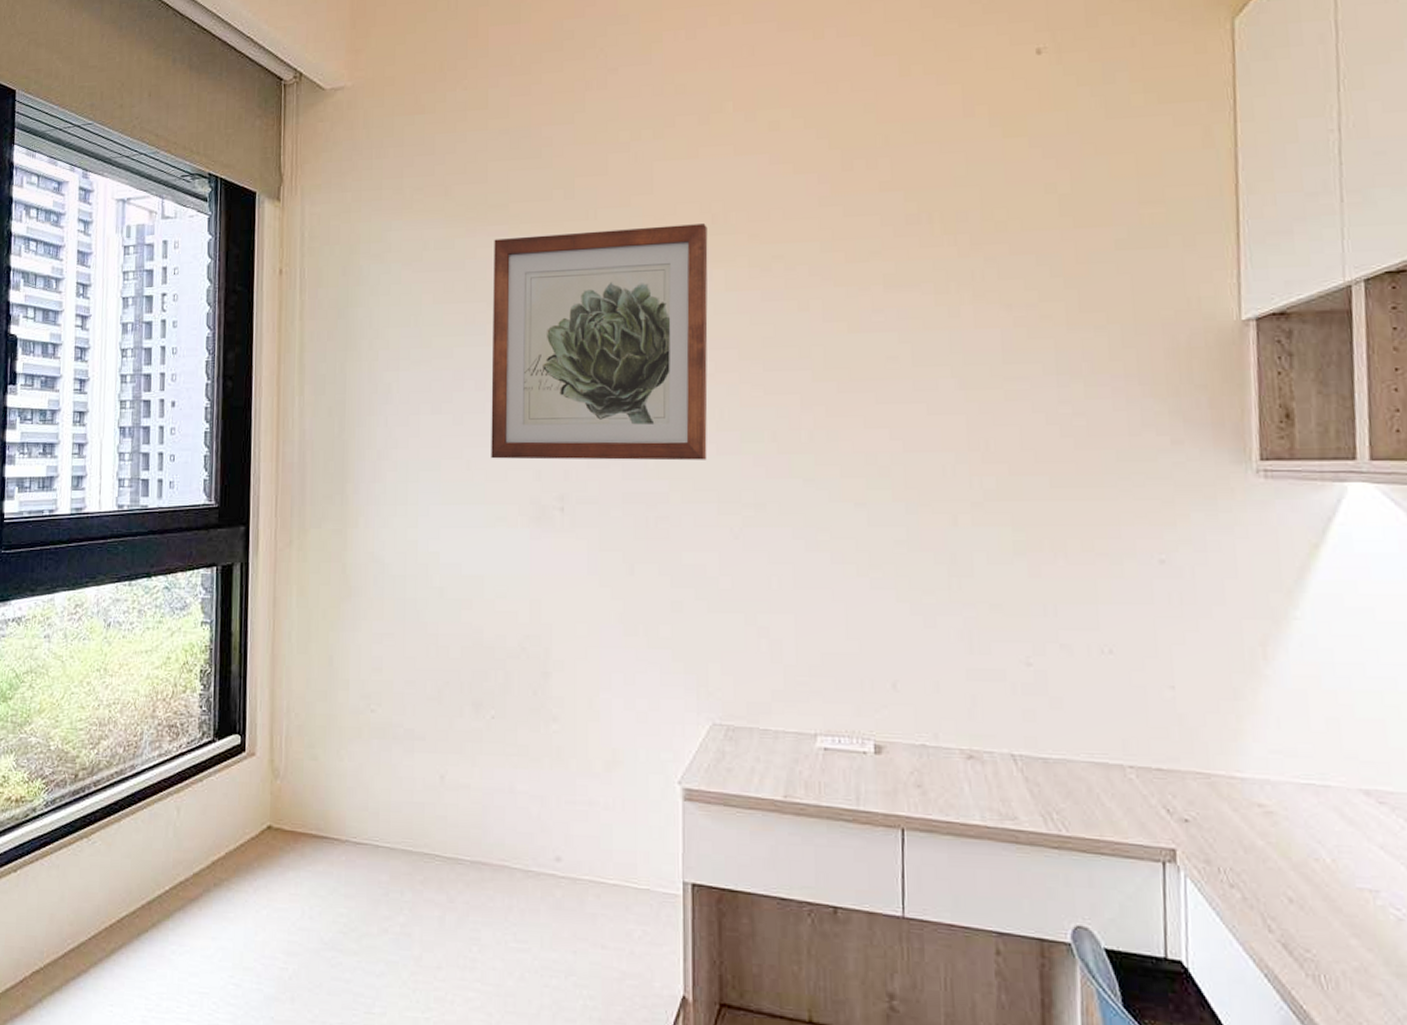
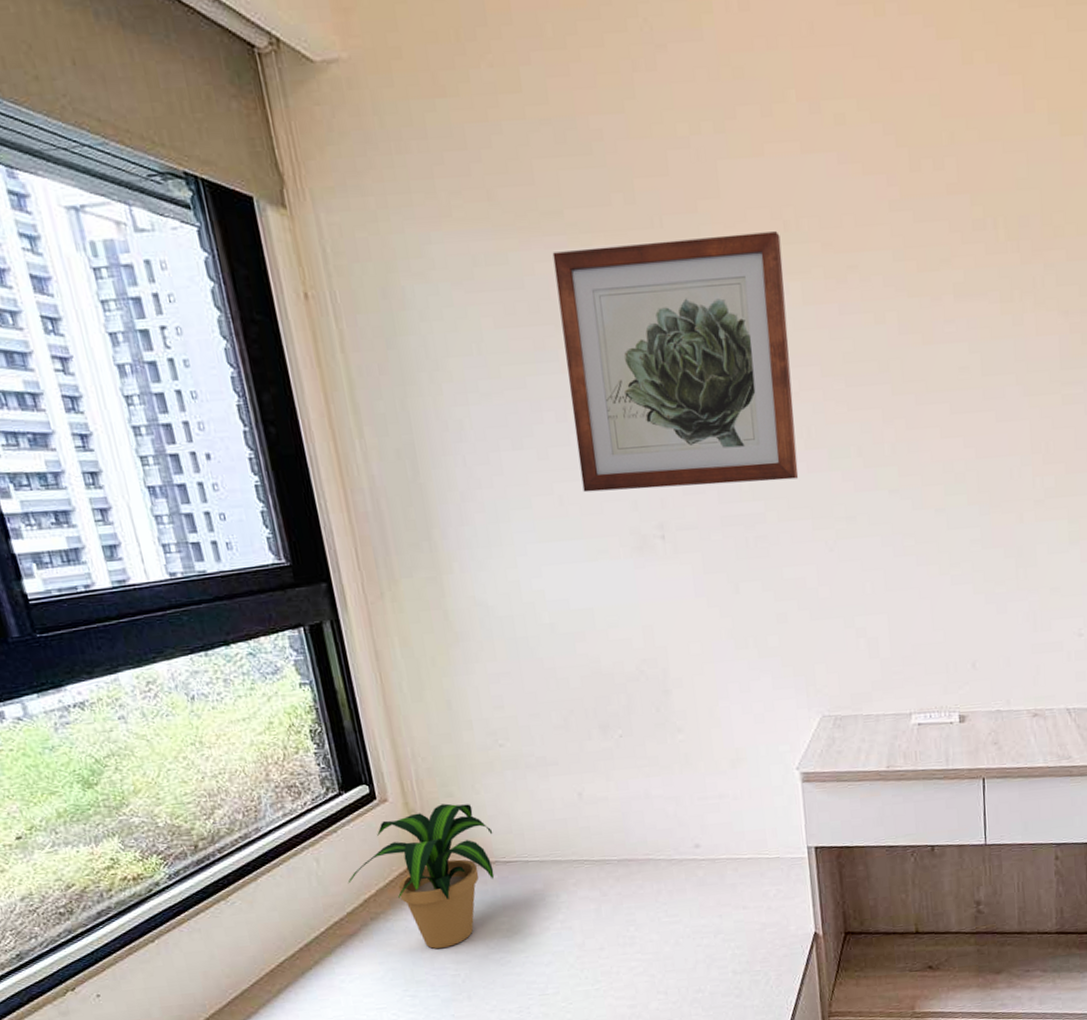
potted plant: none [201,766,349,933] -> present [347,803,495,949]

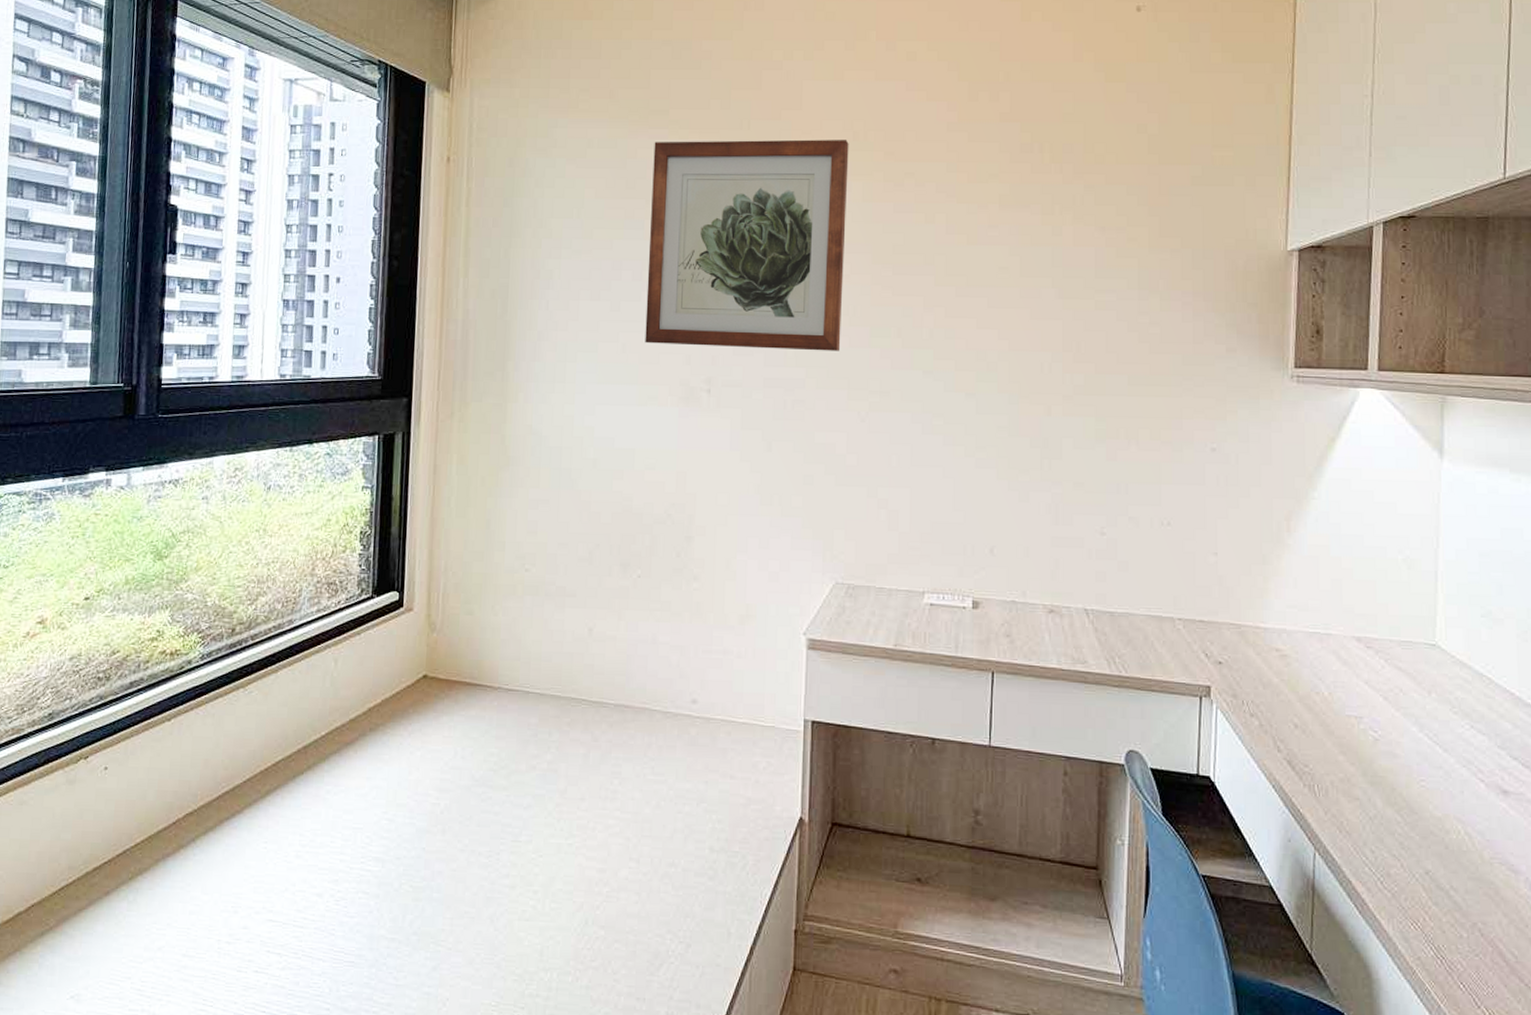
potted plant: present [347,803,495,949] -> none [358,621,502,772]

